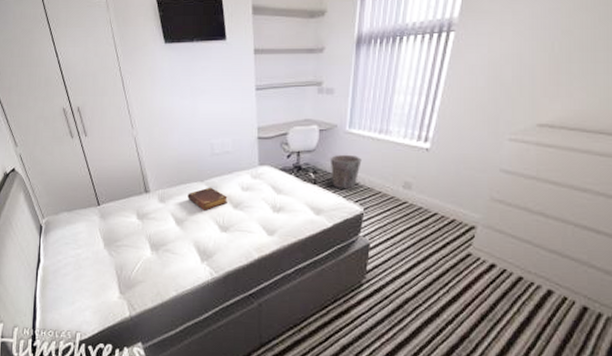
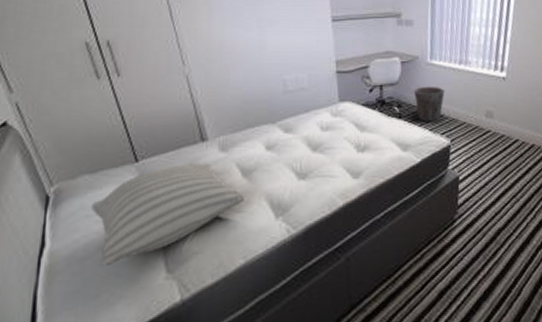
pillow: none [68,210,177,282] -> present [90,163,244,266]
book: present [187,187,228,211] -> none [256,129,305,157]

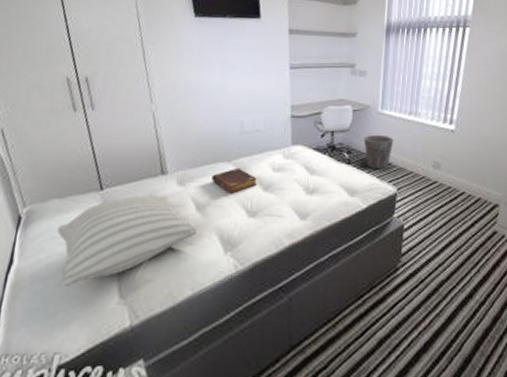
book: none [256,129,305,157] -> present [211,167,257,194]

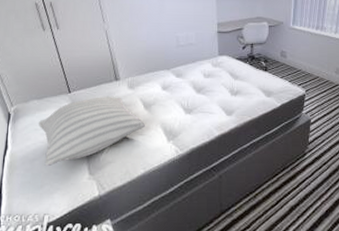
book: present [211,167,257,194] -> none [155,74,191,95]
waste bin: present [363,134,394,170] -> none [277,46,303,75]

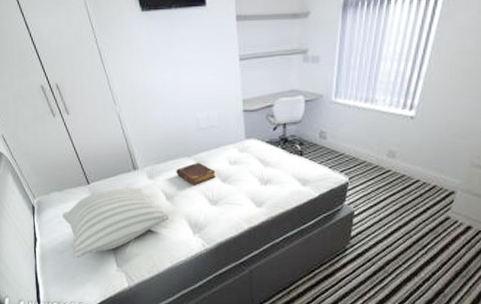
book: none [155,74,191,95] -> present [176,162,216,185]

